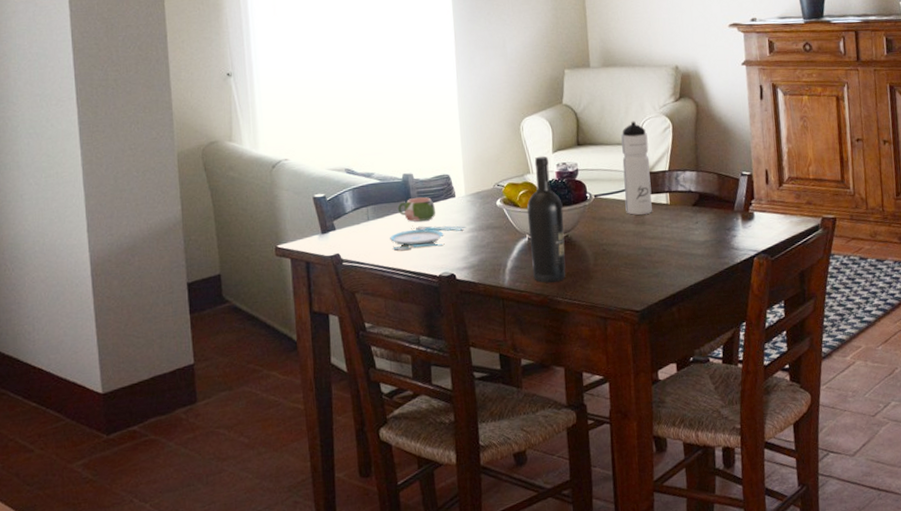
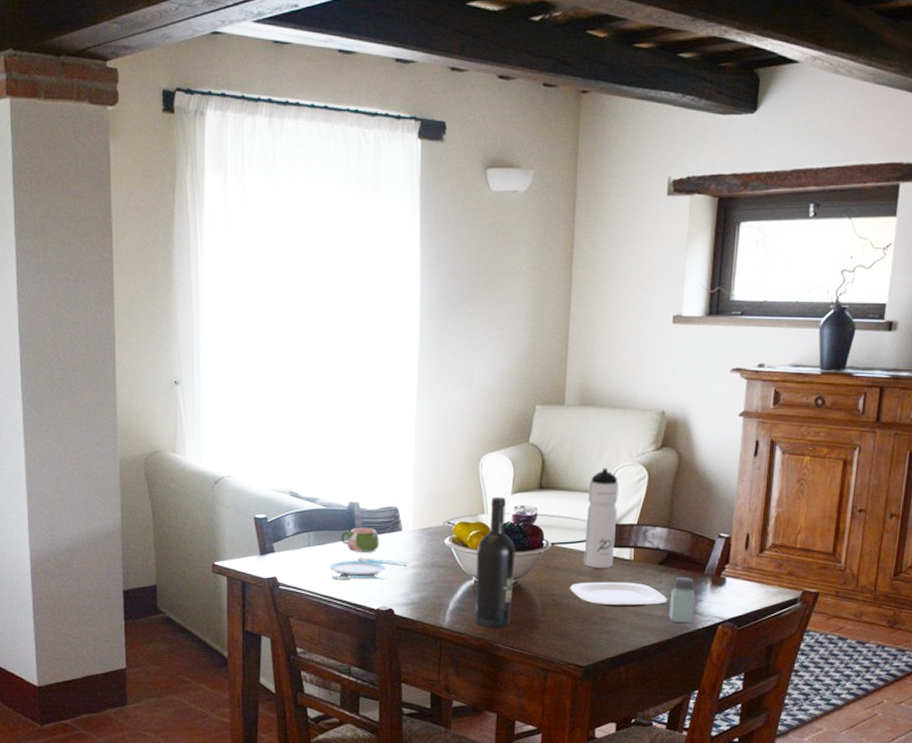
plate: none [616,225,705,251] -> present [570,582,667,607]
saltshaker: none [707,215,732,259] -> present [669,577,695,624]

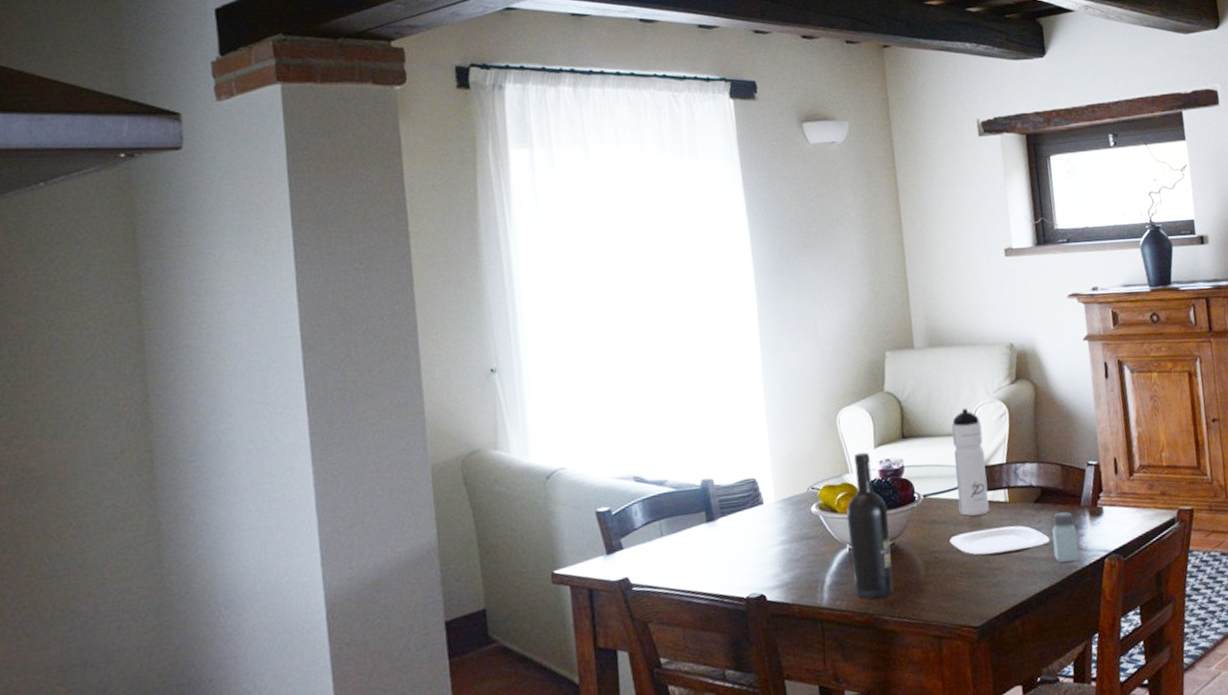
plate: present [329,557,410,581] -> none [687,538,777,571]
mug: present [340,528,379,552] -> none [696,506,741,536]

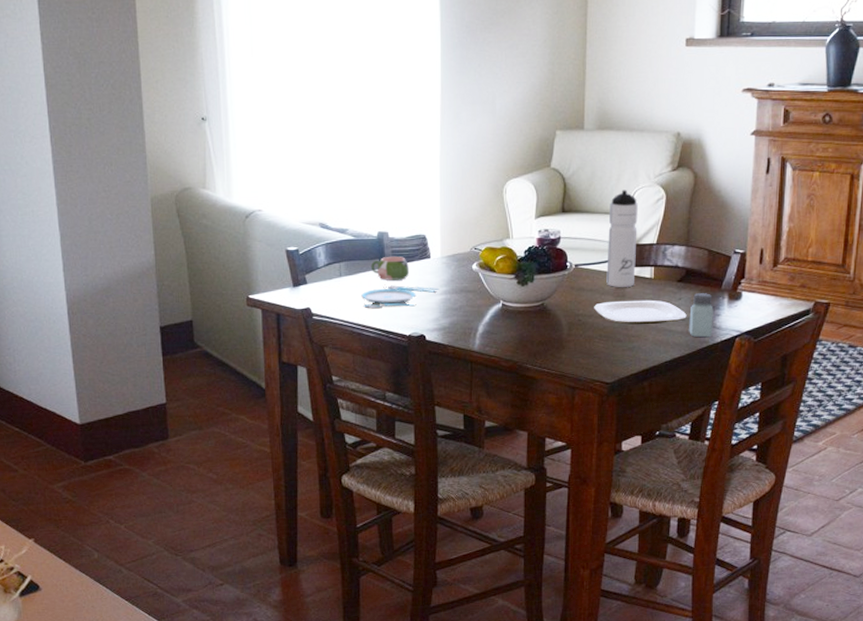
plate: none [687,538,777,571] -> present [361,285,439,309]
mug: none [696,506,741,536] -> present [370,257,409,281]
wine bottle: present [846,452,893,600] -> none [503,221,541,349]

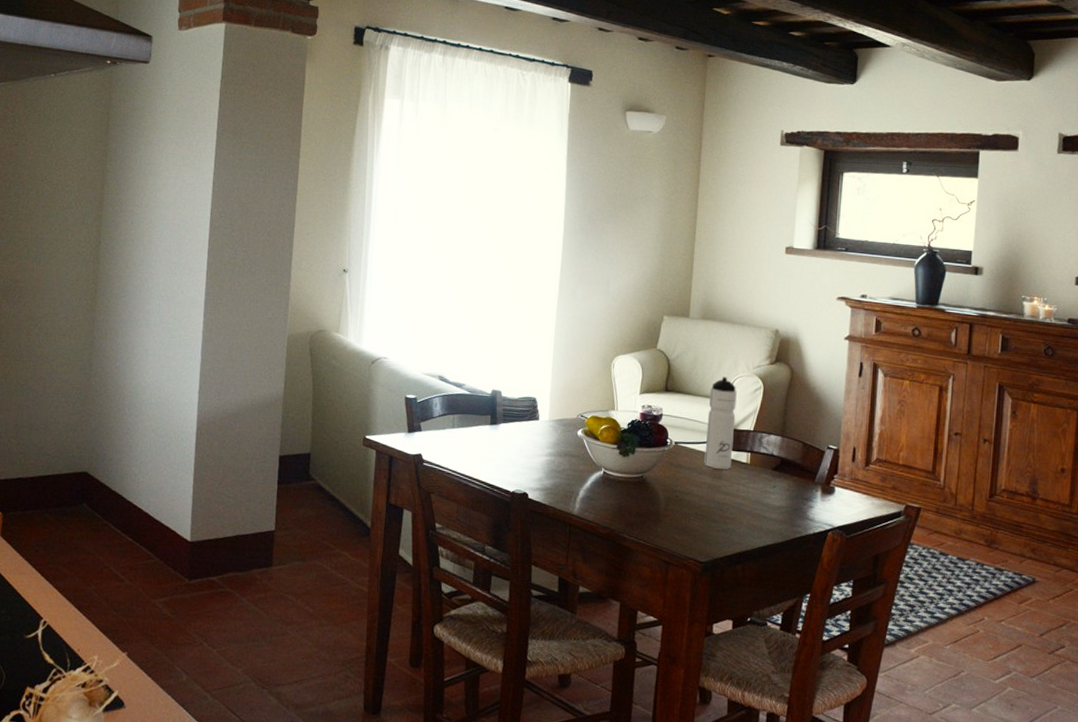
plate: present [361,285,439,309] -> none [471,441,545,465]
mug: present [370,257,409,281] -> none [482,414,518,438]
plate: present [594,300,687,324] -> none [691,481,781,509]
saltshaker: present [689,293,714,338] -> none [782,483,807,528]

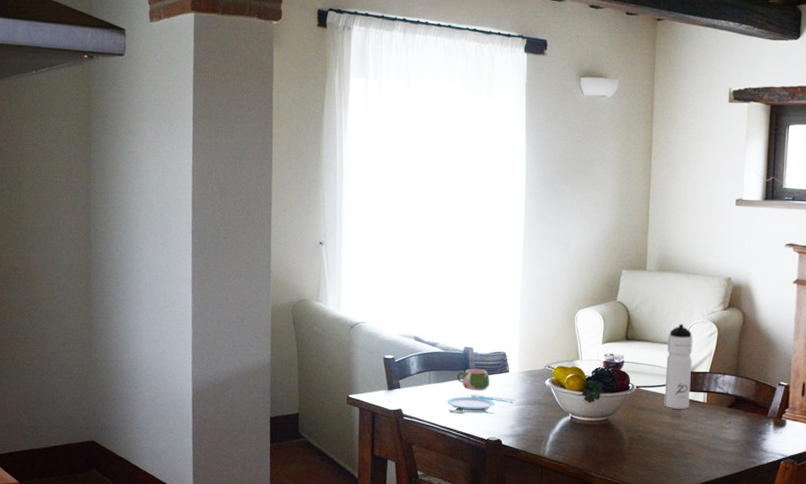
plate: none [471,441,545,465] -> present [447,394,516,414]
mug: none [482,414,518,438] -> present [456,369,490,390]

